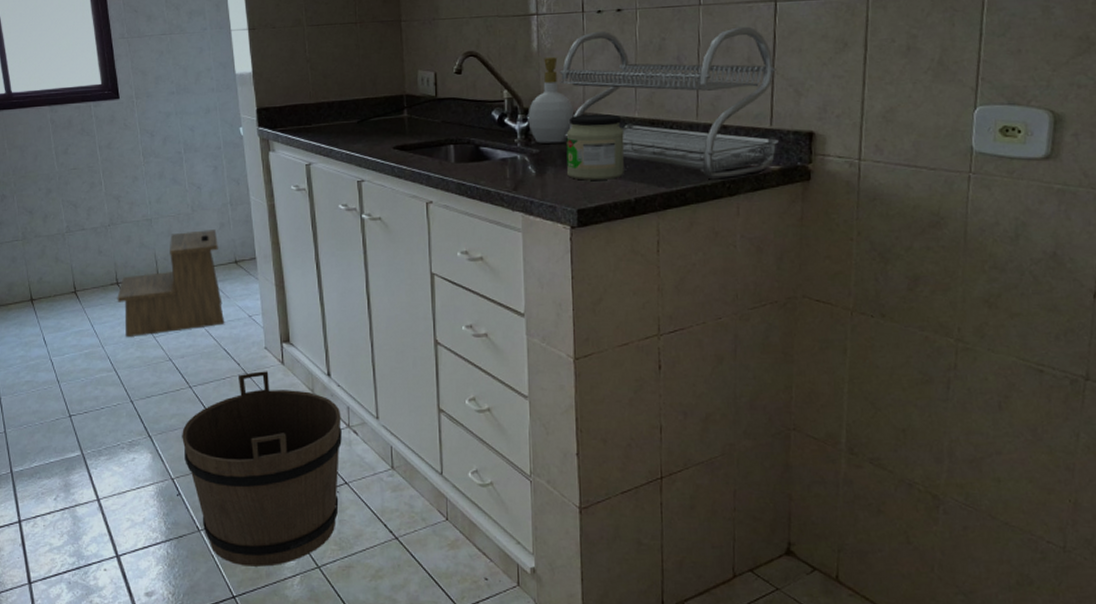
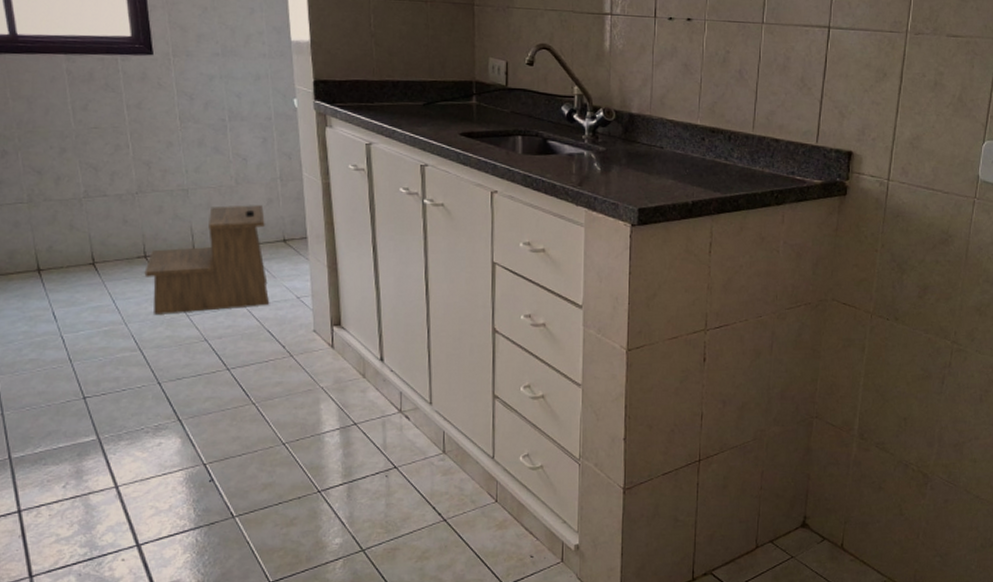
bucket: present [182,371,342,567] -> none [217,354,393,552]
soap bottle: present [528,56,575,145] -> none [596,57,642,144]
dish rack: present [559,26,780,181] -> none [629,38,825,190]
jar: present [566,113,624,180] -> none [631,117,686,182]

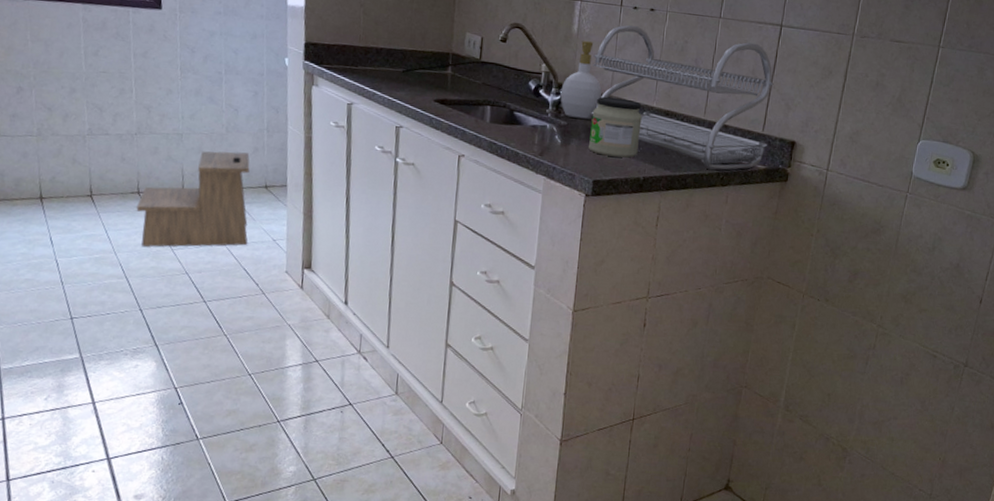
soap bottle: none [596,57,642,144] -> present [560,40,603,120]
dish rack: none [629,38,825,190] -> present [591,25,774,172]
jar: none [631,117,686,182] -> present [589,96,642,158]

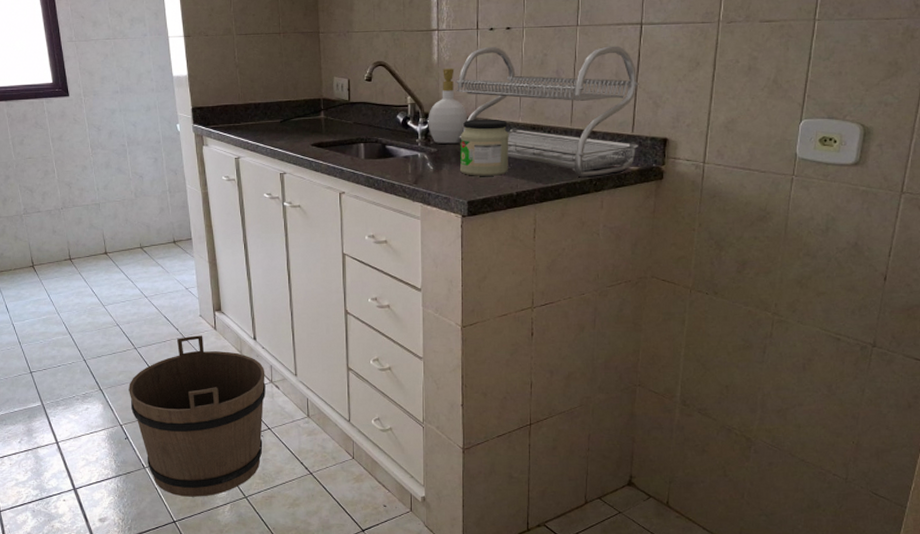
step stool: present [136,151,250,247] -> none [70,214,165,306]
bucket: none [190,293,354,477] -> present [129,335,266,497]

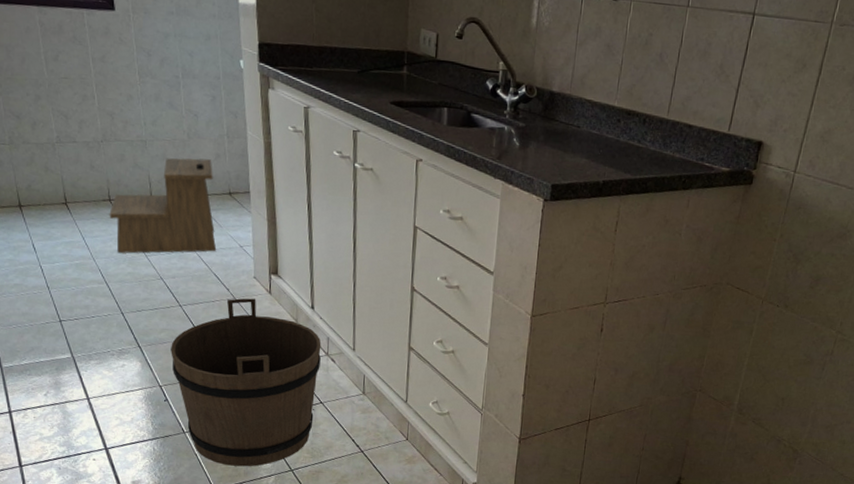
step stool: none [70,214,165,306] -> present [109,158,217,254]
soap bottle: present [428,67,468,145] -> none [518,35,562,122]
dish rack: present [456,46,639,179] -> none [550,17,743,175]
jar: present [460,119,509,176] -> none [547,96,603,161]

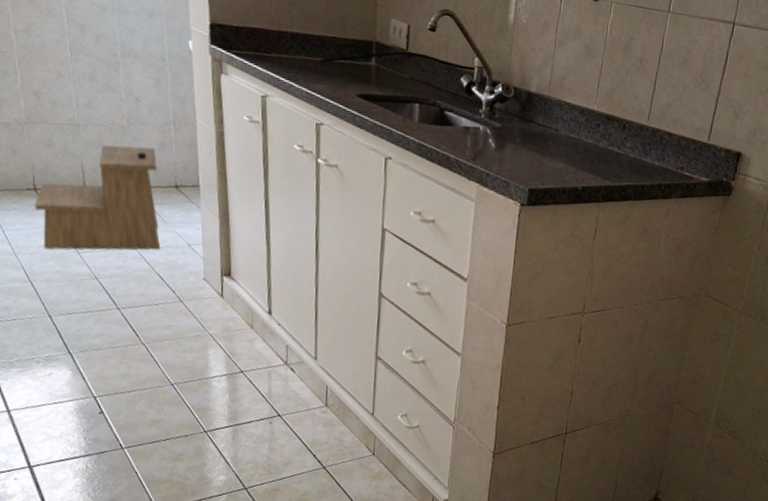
bucket: present [171,298,322,467] -> none [107,301,280,485]

